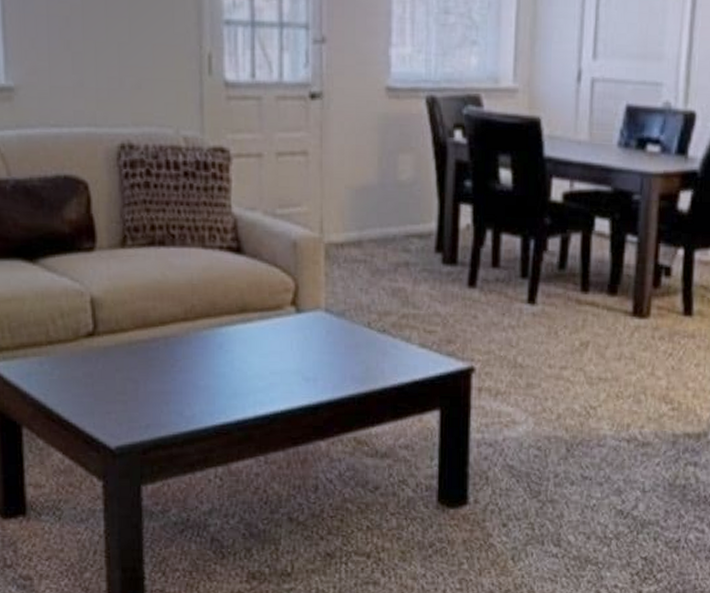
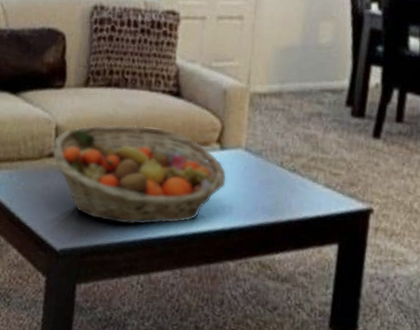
fruit basket: none [90,290,307,410] -> present [52,124,226,225]

